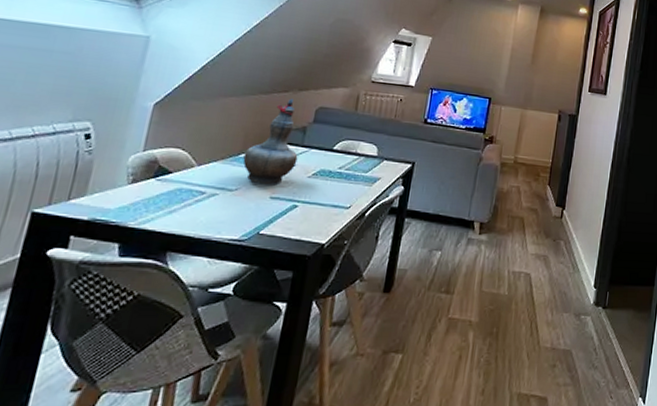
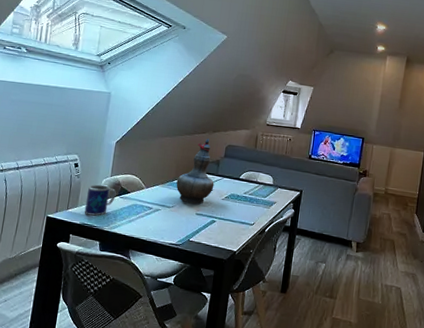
mug: none [96,162,151,207] -> present [84,184,116,216]

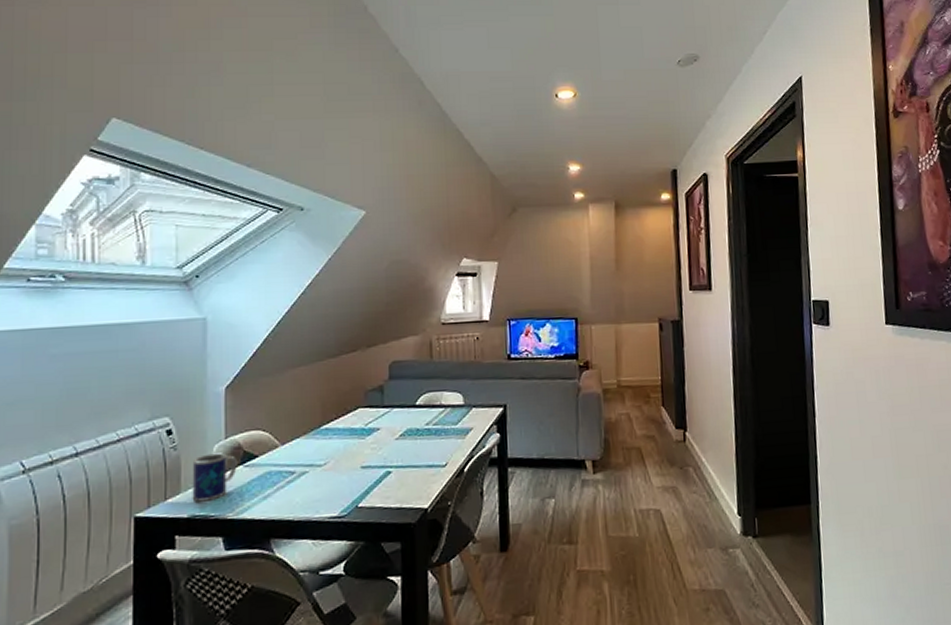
decorative vase: present [176,138,214,204] -> none [325,357,381,454]

